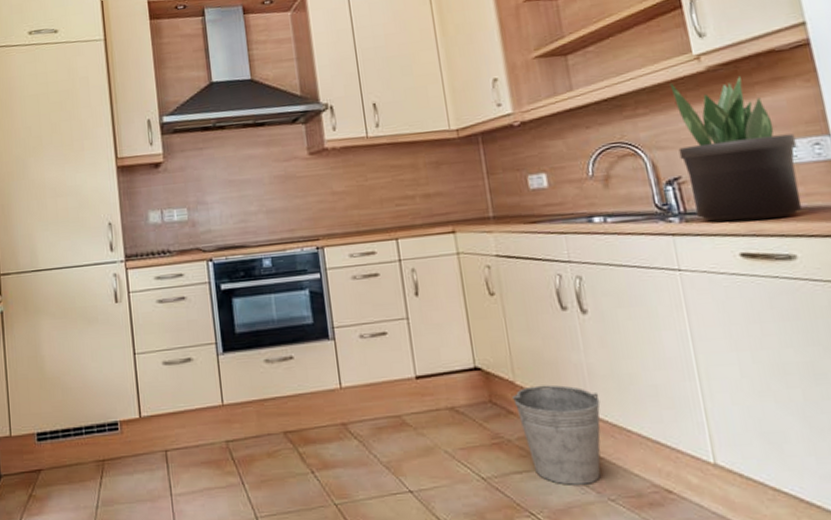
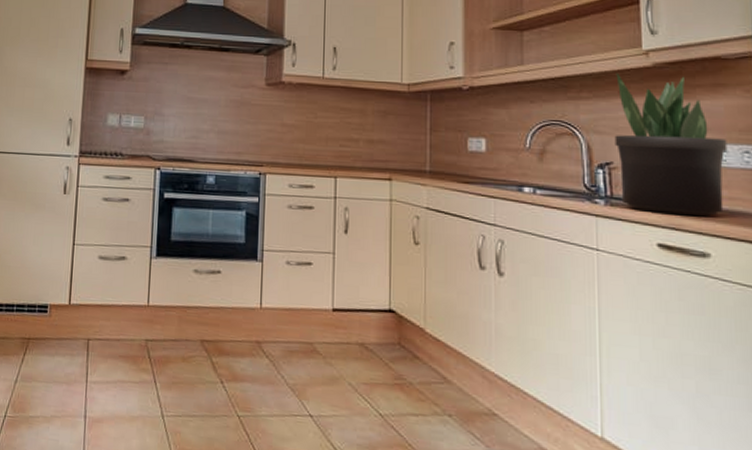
bucket: present [512,385,601,485] -> none [421,336,503,437]

